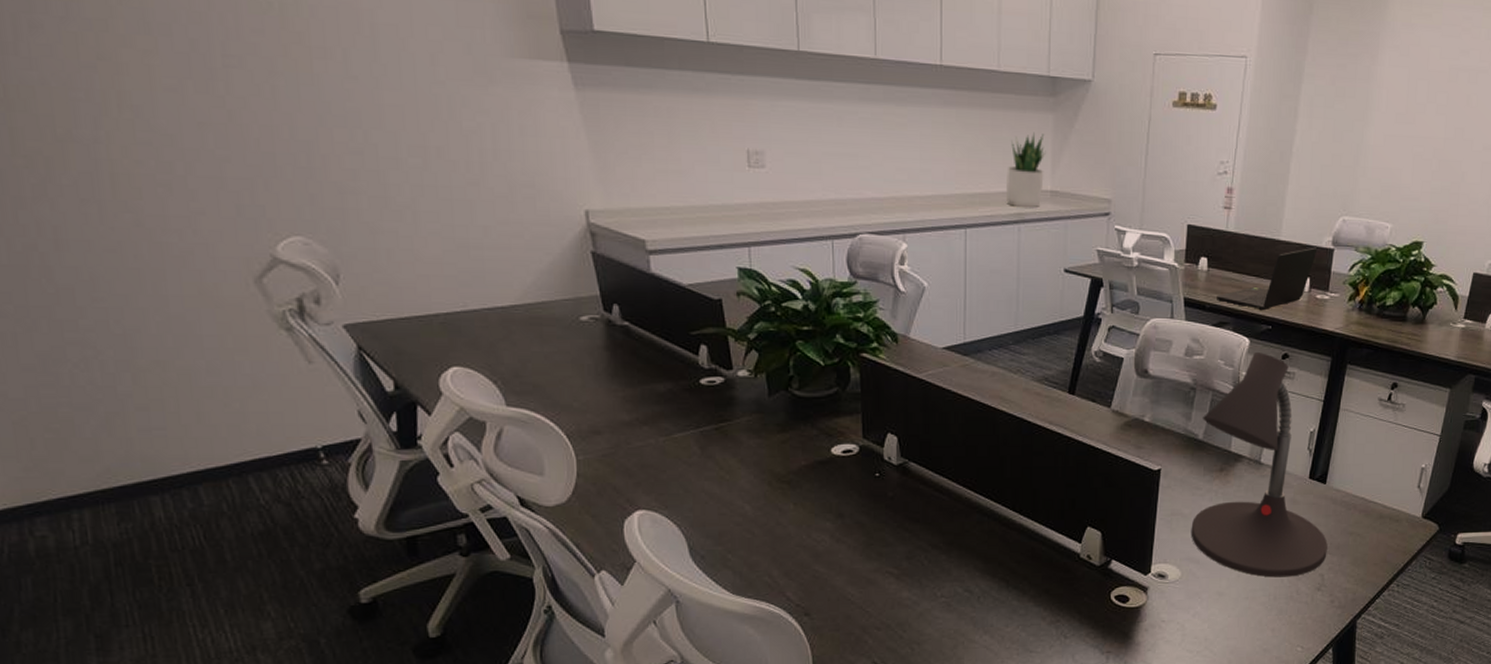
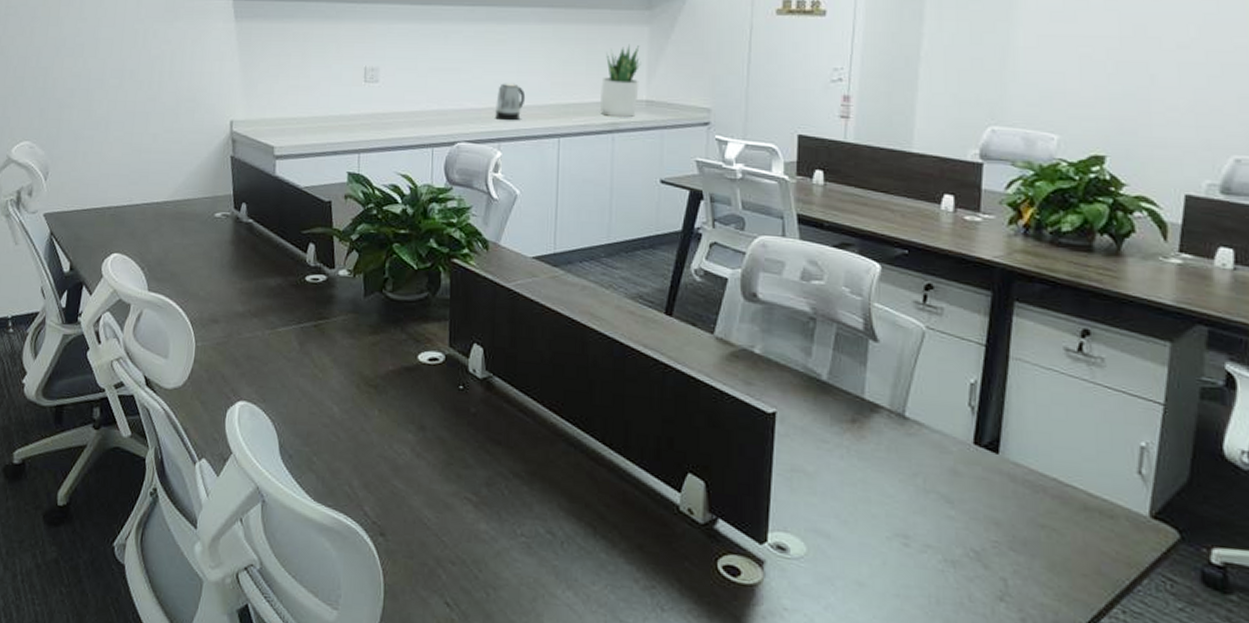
kettle: none [898,170,930,211] -> present [495,83,526,121]
desk lamp: present [1191,352,1328,578] -> none [817,280,1009,575]
laptop: present [1217,247,1318,310] -> none [837,160,961,231]

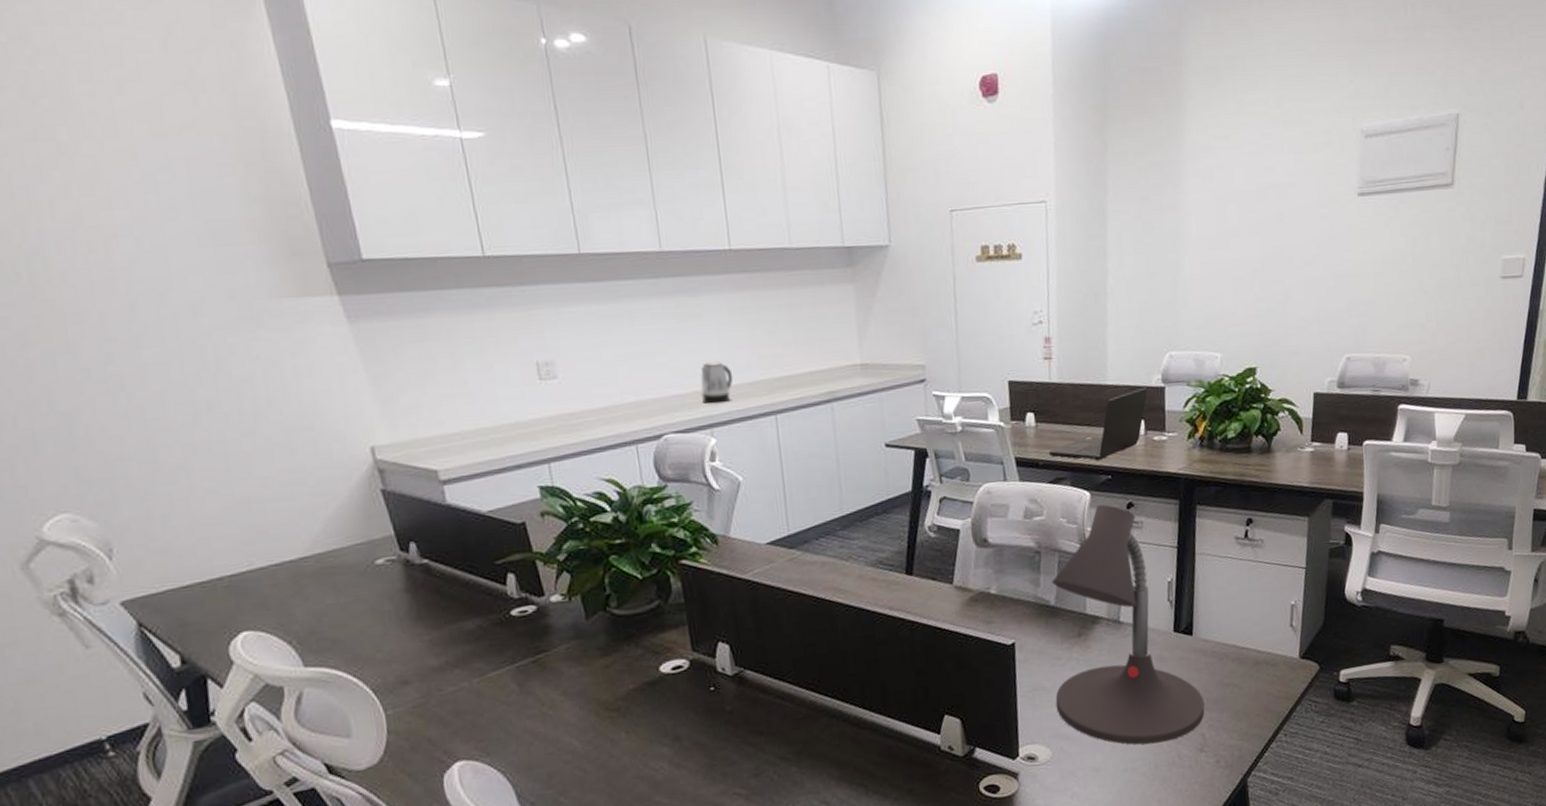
planter: present [600,44,641,118] -> none [811,306,852,386]
desk lamp: none [817,280,1009,575] -> present [1052,504,1205,745]
laptop: none [837,160,961,231] -> present [1049,387,1148,460]

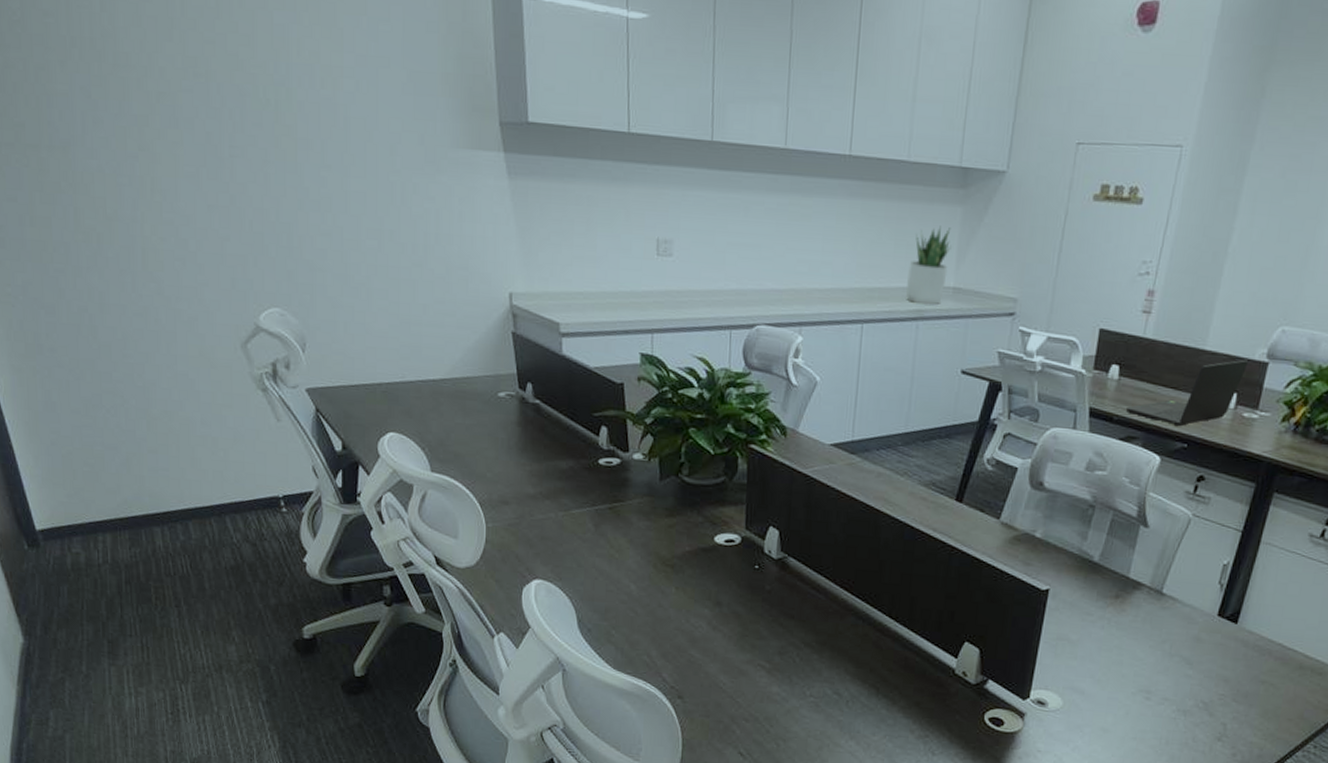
kettle: present [700,361,734,404] -> none [797,262,830,305]
planter: none [811,306,852,386] -> present [906,225,952,306]
desk lamp: present [1052,504,1205,745] -> none [1077,472,1234,722]

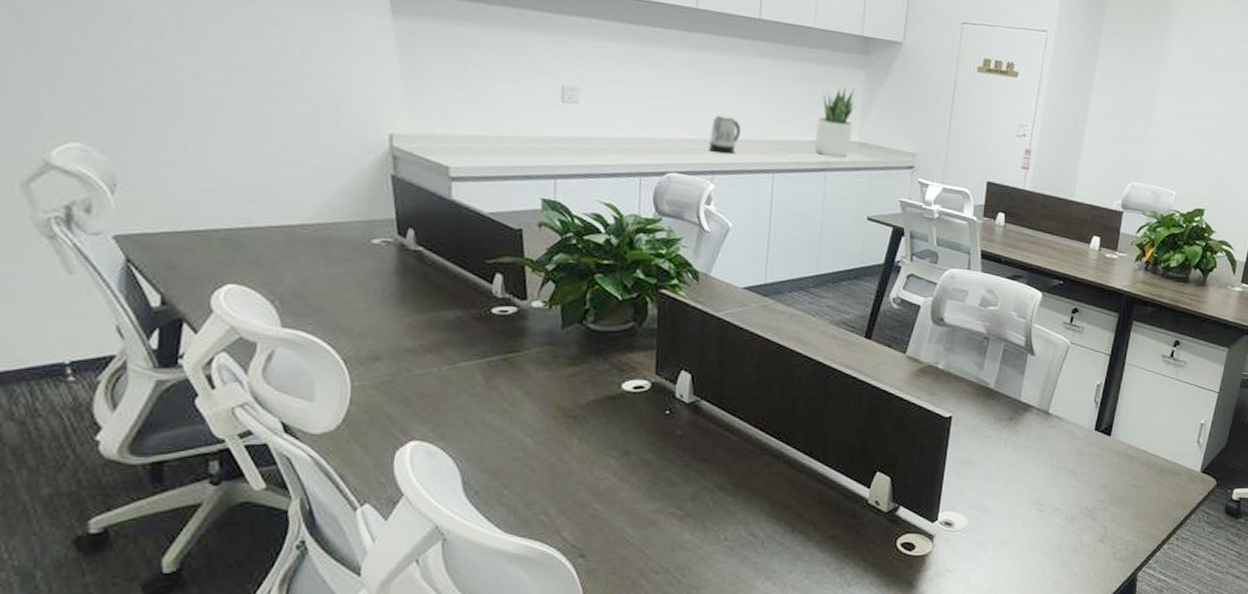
kettle: none [797,262,830,305] -> present [709,115,741,155]
laptop: present [1126,359,1249,426] -> none [1012,209,1108,265]

